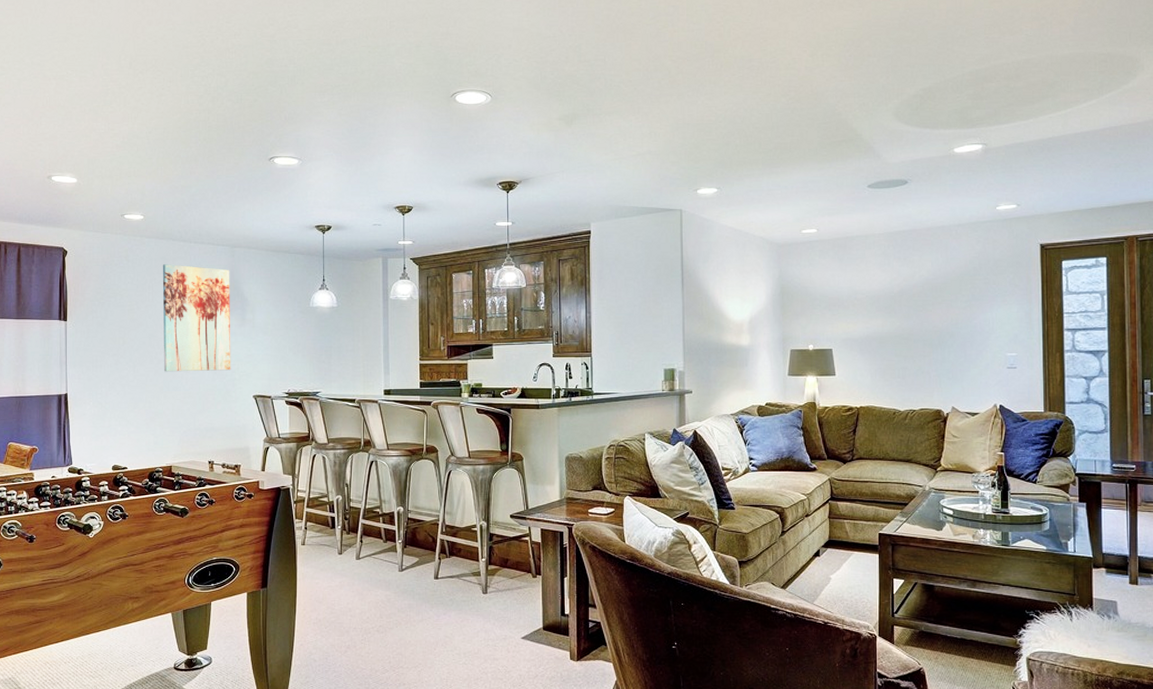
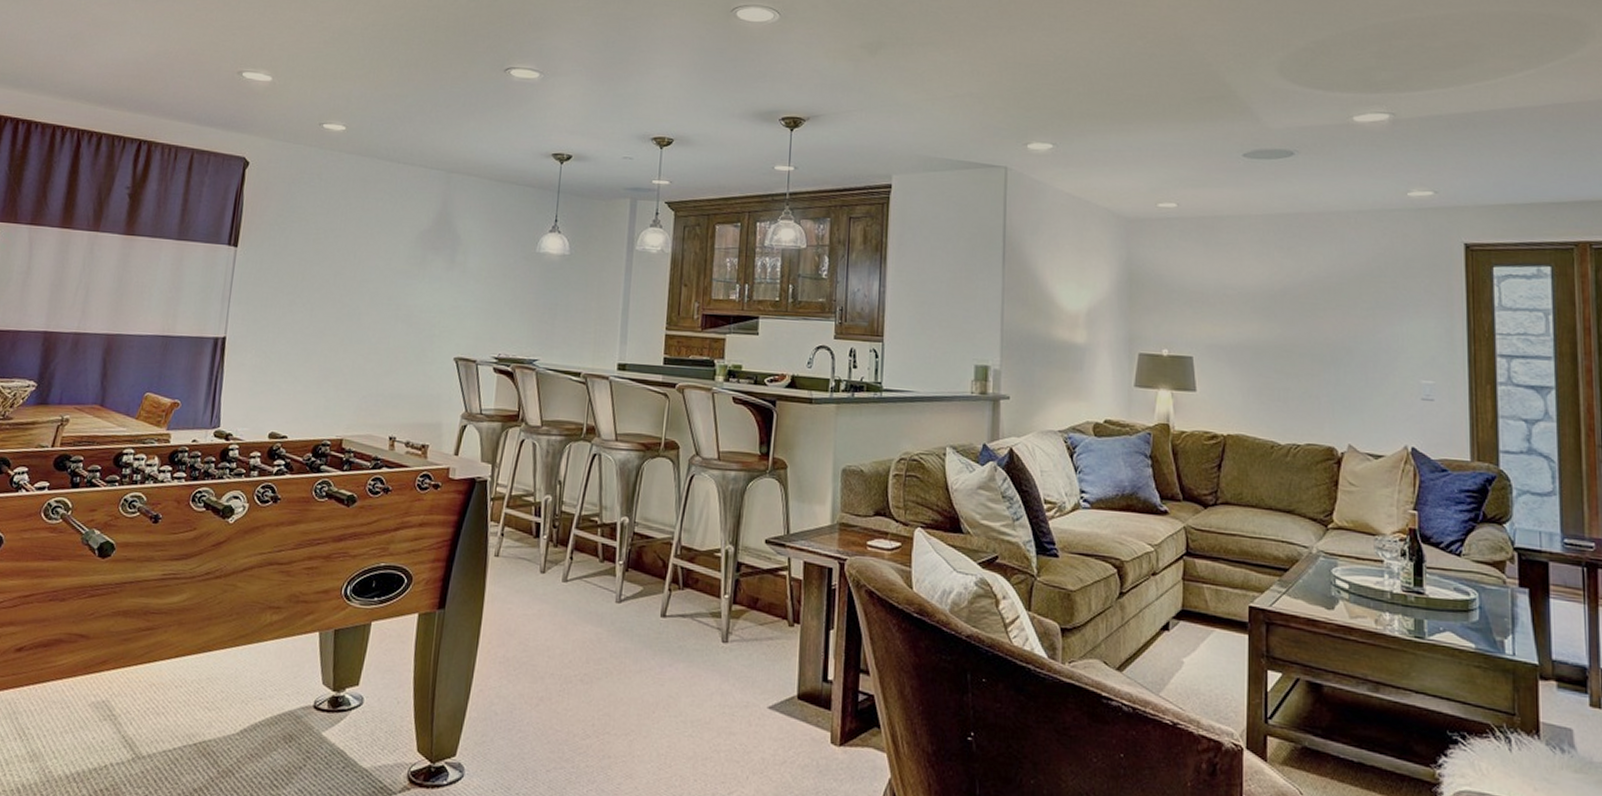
wall art: present [162,264,231,372] -> none [348,187,443,324]

